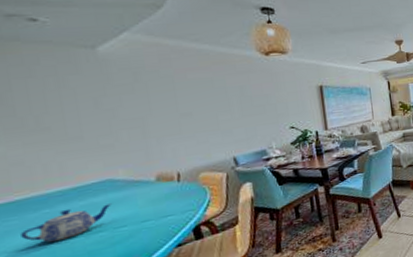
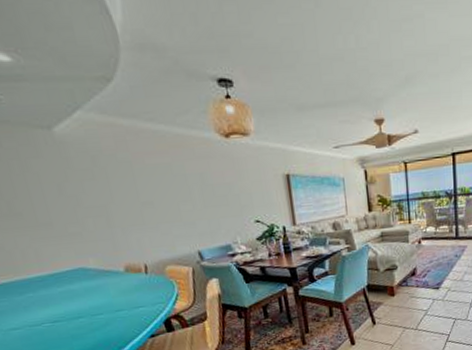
teapot: present [21,203,113,242] -> none [12,291,88,324]

